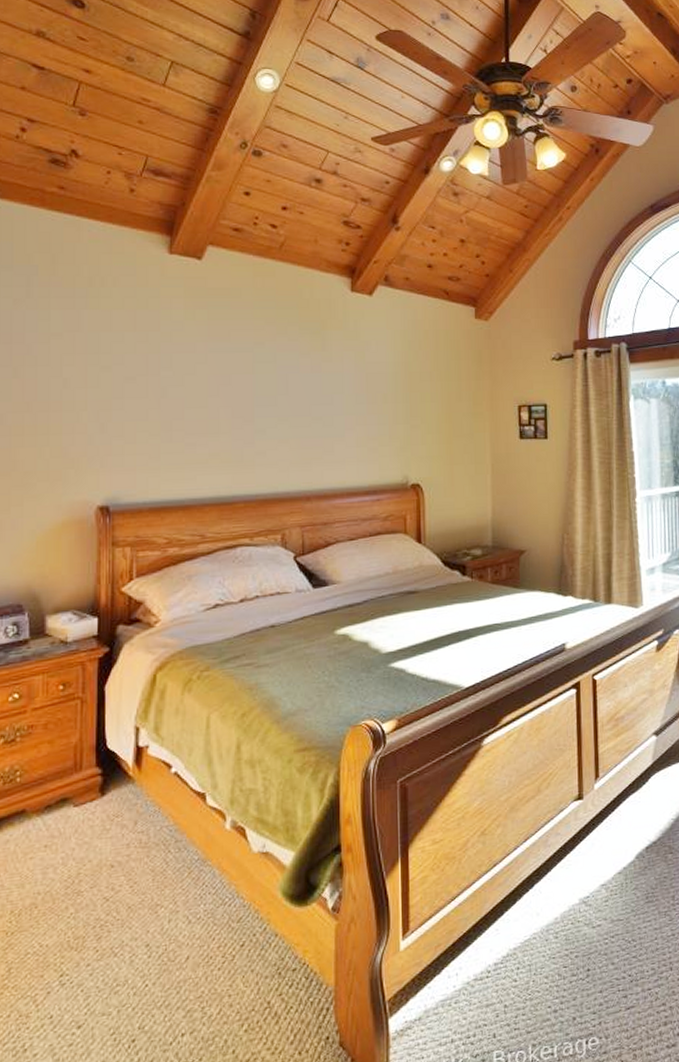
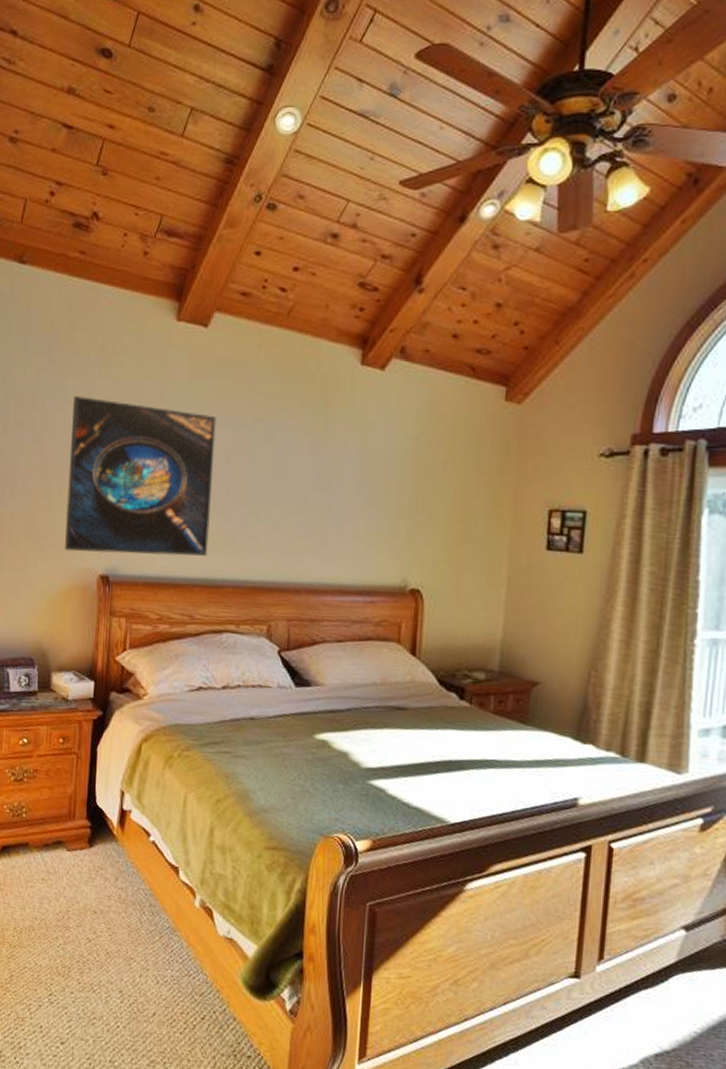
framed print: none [54,328,217,486] -> present [65,396,217,556]

